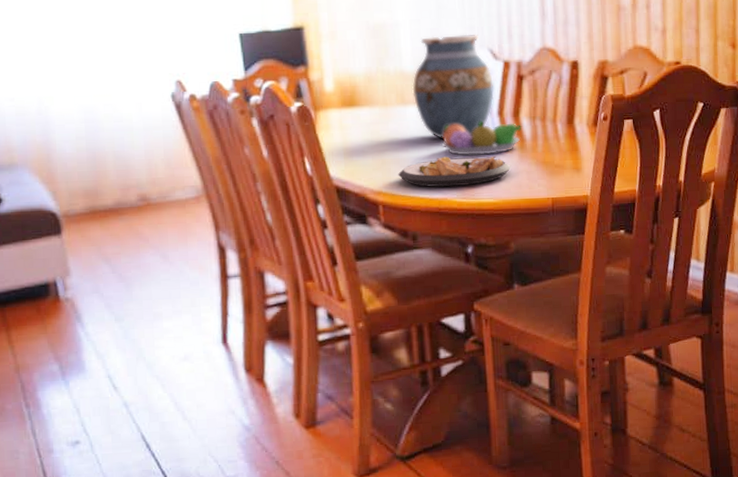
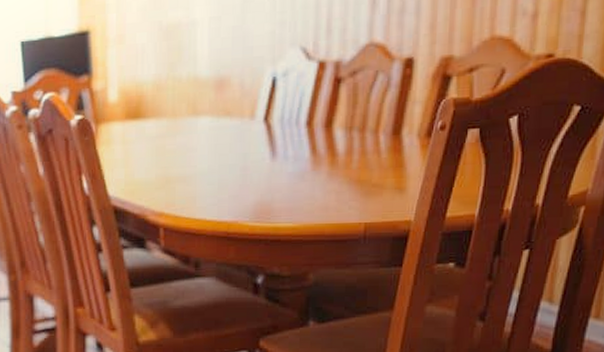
plate: present [398,156,511,188] -> none [183,174,317,209]
vase: present [412,34,494,138] -> none [206,30,304,153]
fruit bowl: present [441,121,521,156] -> none [236,132,334,173]

